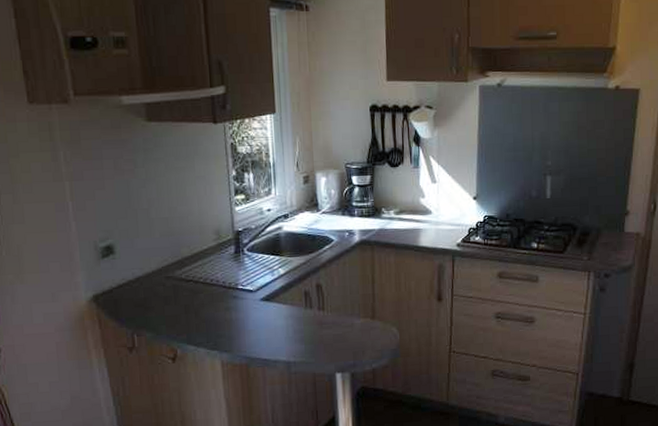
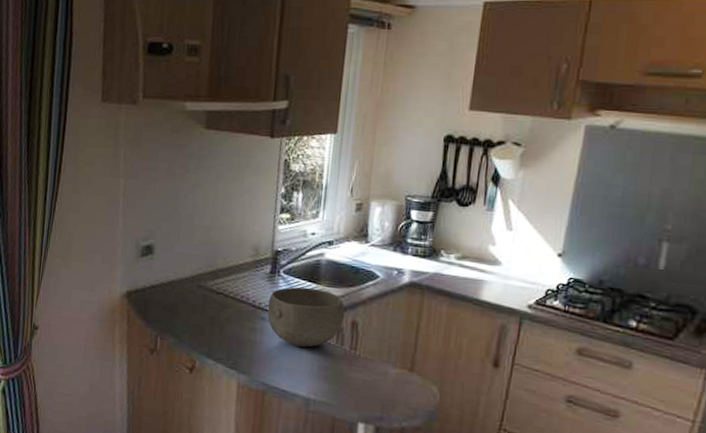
bowl: none [237,260,309,317] -> present [267,287,345,348]

